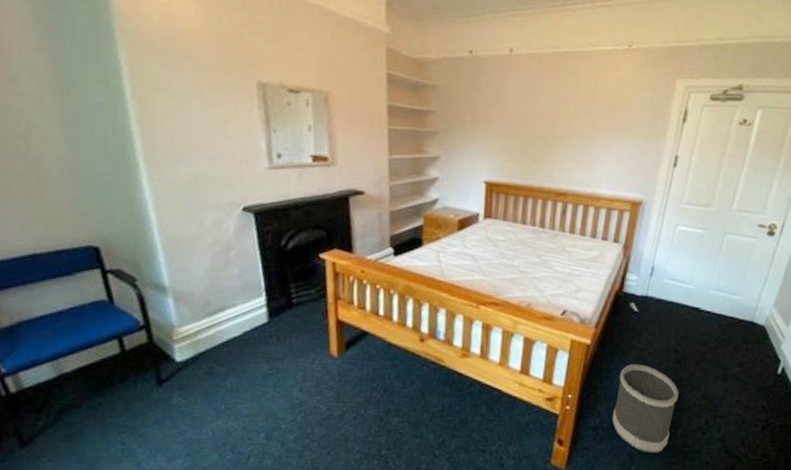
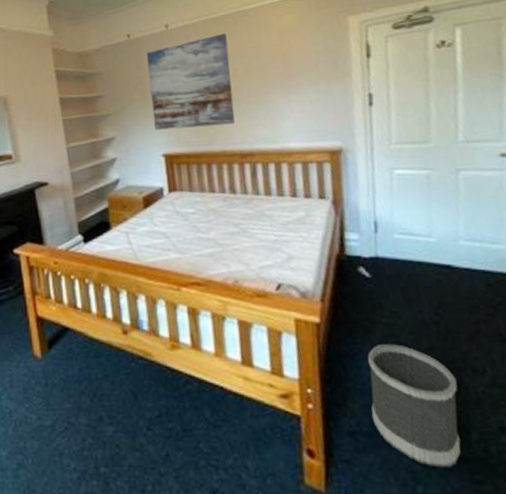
wall art: none [481,70,567,163] -> present [146,33,235,130]

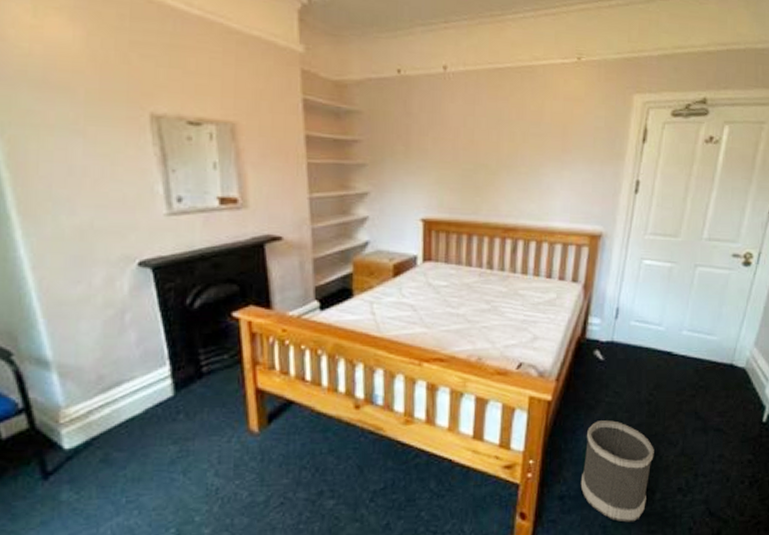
wall art: present [146,33,235,130] -> none [416,88,509,195]

